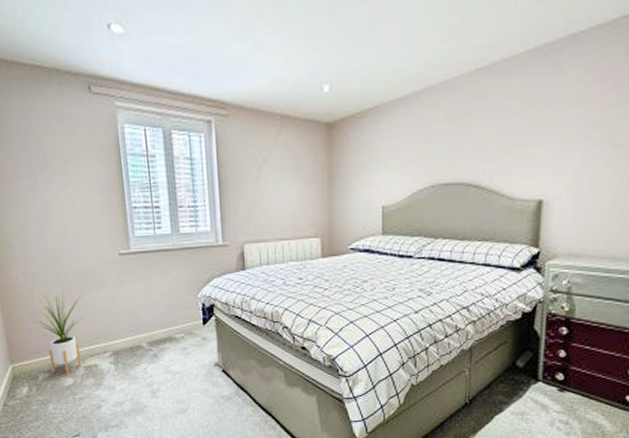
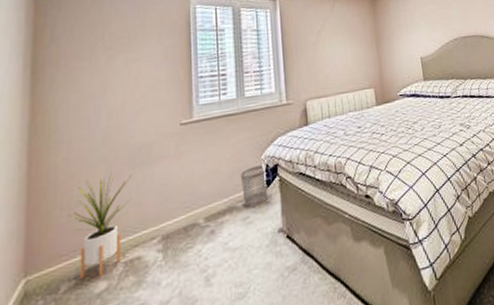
wastebasket: none [177,304,205,340] -> present [240,165,268,208]

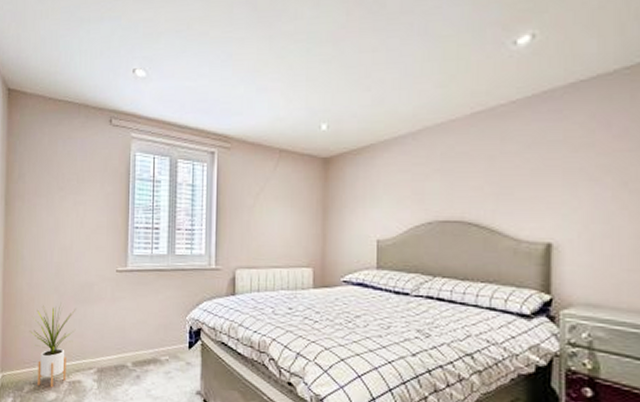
wastebasket: present [240,165,268,208] -> none [165,325,190,365]

